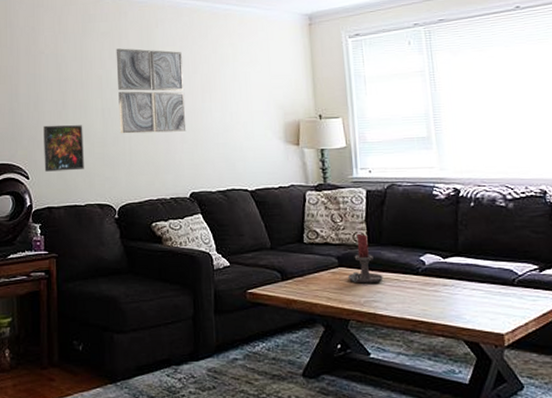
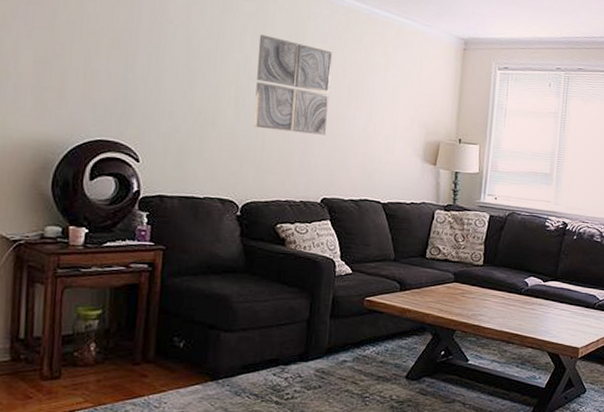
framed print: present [42,125,84,172] -> none [159,105,211,160]
candle holder: present [347,233,383,284] -> none [460,253,491,299]

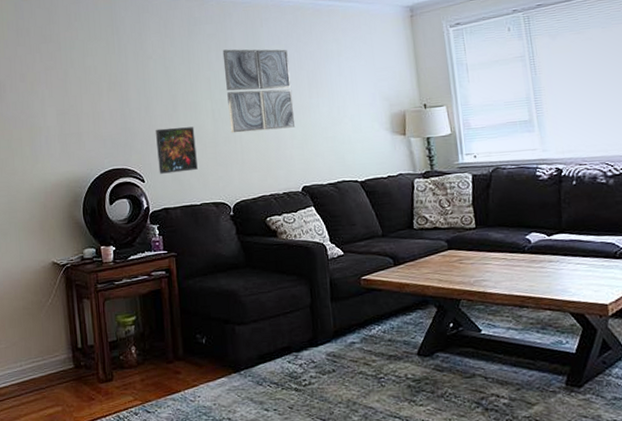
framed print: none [159,105,211,160] -> present [155,126,198,174]

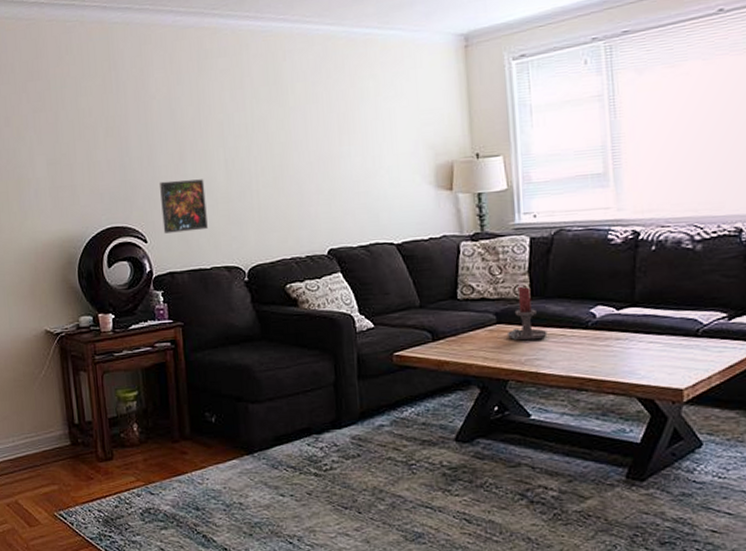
wall art: present [222,49,296,134] -> none [237,87,322,187]
candle holder: none [457,216,491,264] -> present [506,286,548,341]

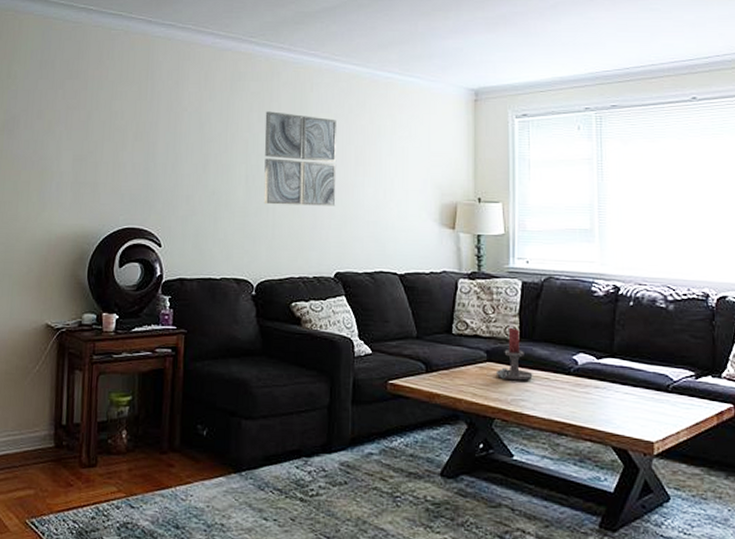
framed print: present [158,179,208,234] -> none [178,189,224,241]
wall art: none [237,87,322,187] -> present [263,111,337,206]

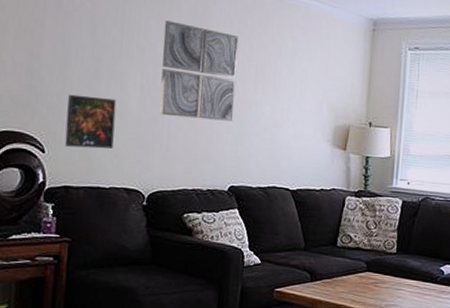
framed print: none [178,189,224,241] -> present [64,94,117,149]
candle holder: present [495,327,533,381] -> none [373,241,406,289]

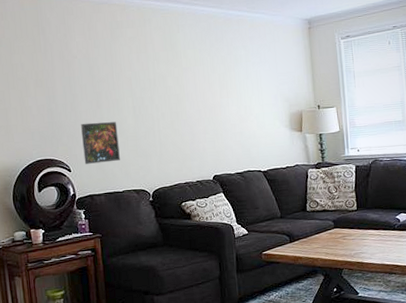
wall art: present [159,20,238,122] -> none [142,52,208,128]

